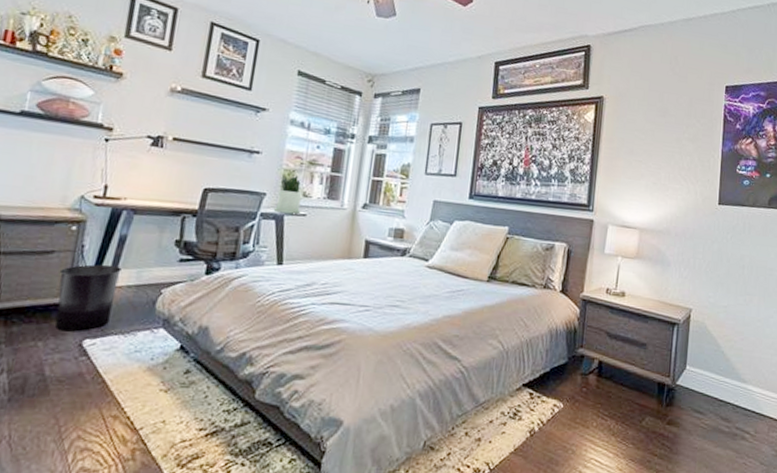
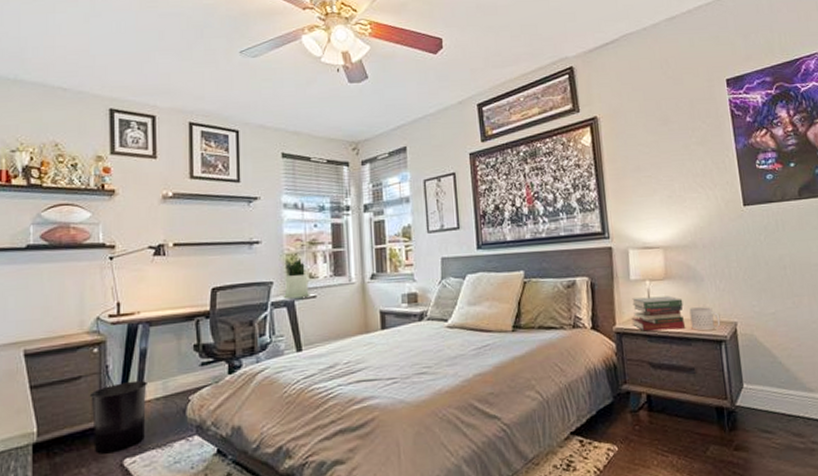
books: none [598,270,648,306] -> present [631,295,685,332]
mug: none [651,289,678,313] -> present [689,307,721,332]

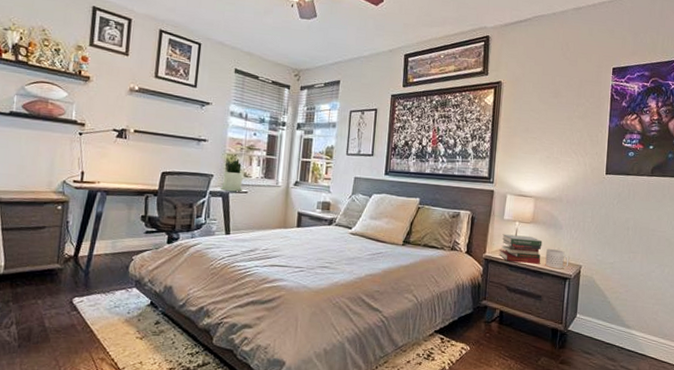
waste bin: present [91,380,147,454] -> none [50,237,100,292]

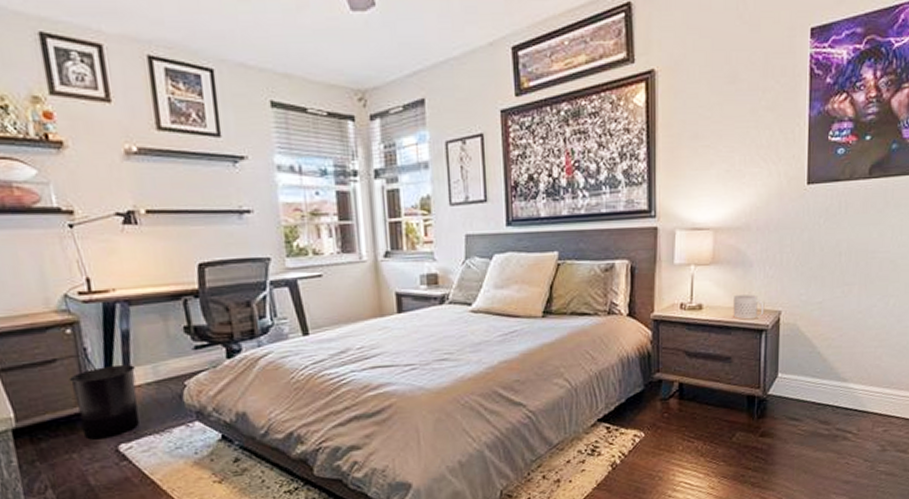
waste bin: none [50,237,100,292] -> present [70,364,139,440]
planter: present [220,158,243,192] -> none [282,231,315,278]
books: present [498,234,543,264] -> none [671,282,728,319]

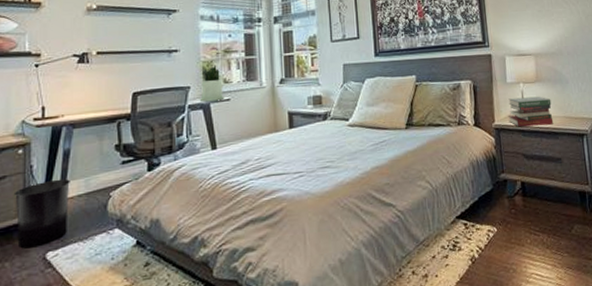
planter: none [282,231,315,278] -> present [199,65,225,102]
books: none [671,282,728,319] -> present [508,96,553,127]
mug: present [733,294,765,320] -> none [556,105,583,127]

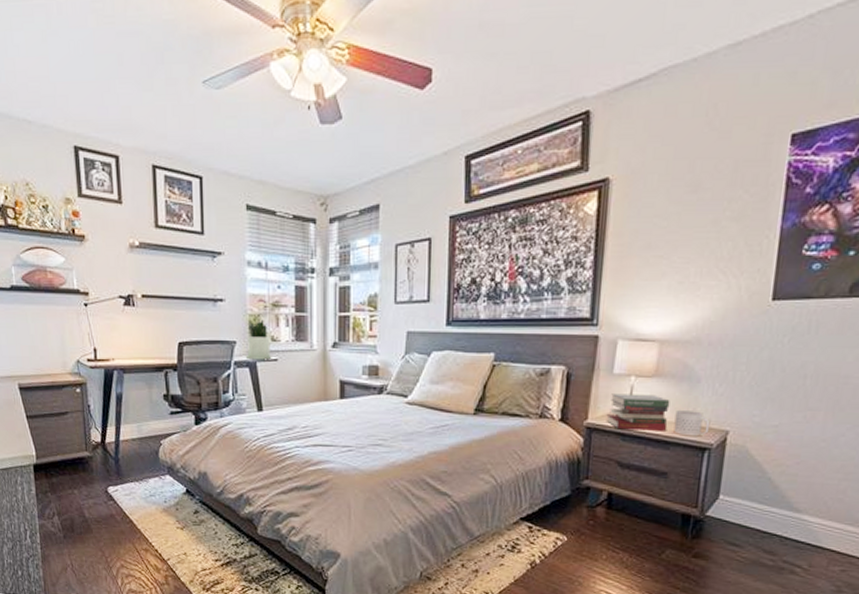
waste bin: present [15,178,70,249] -> none [77,421,124,481]
mug: none [556,105,583,127] -> present [673,410,710,437]

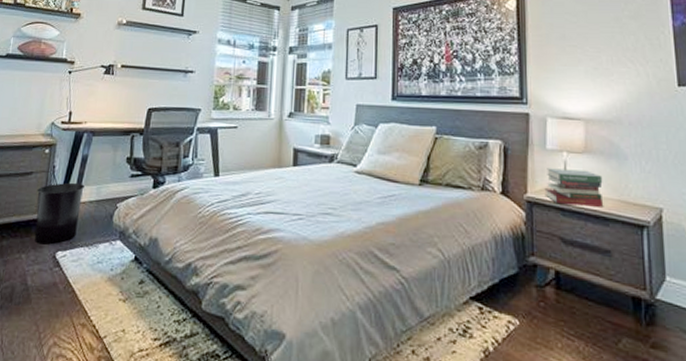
waste bin: none [77,421,124,481] -> present [35,182,85,245]
planter: present [245,319,272,360] -> none [208,90,232,127]
mug: present [673,410,710,437] -> none [609,186,644,214]

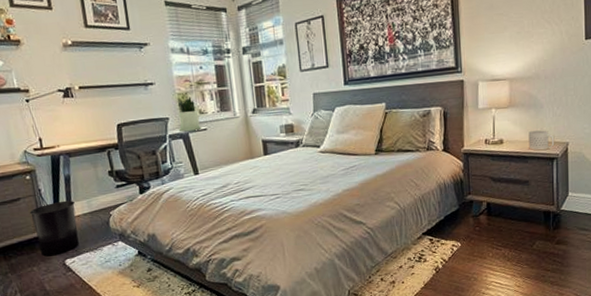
planter: none [208,90,232,127] -> present [177,96,202,132]
books: present [544,168,603,207] -> none [477,121,523,152]
mug: none [609,186,644,214] -> present [528,130,555,151]

